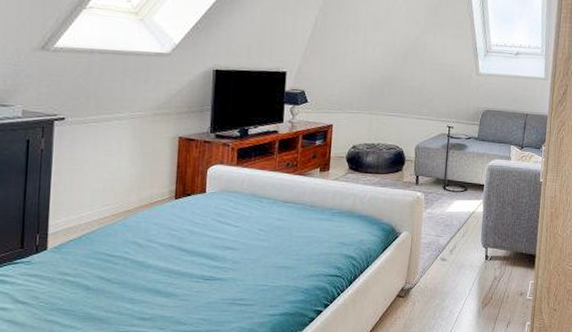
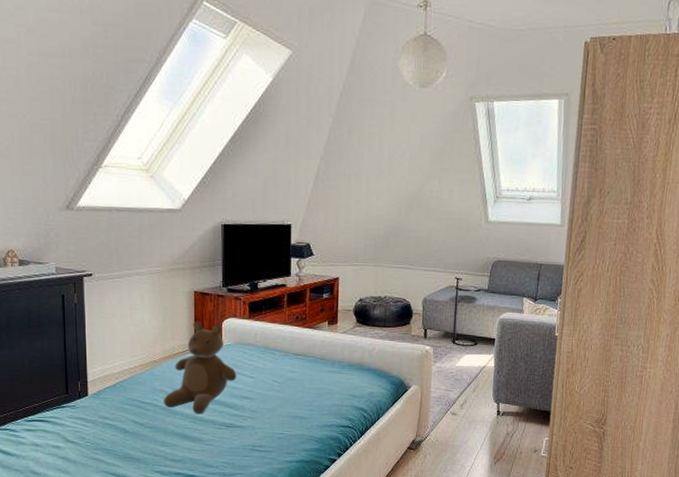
teddy bear: none [136,168,220,267] -> present [164,321,237,414]

